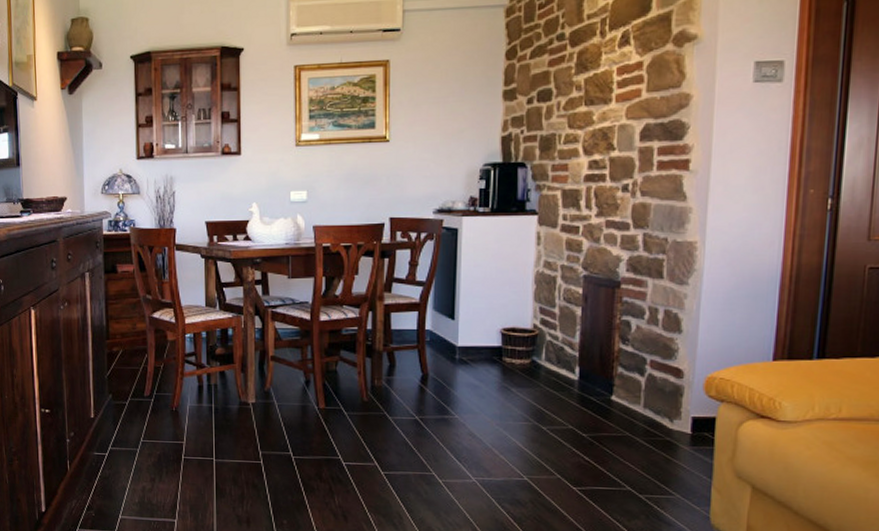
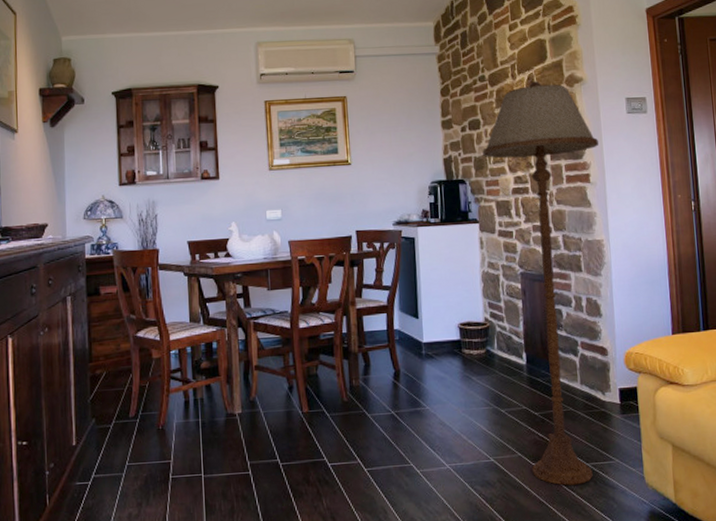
floor lamp: none [552,39,709,516] -> present [482,81,599,486]

